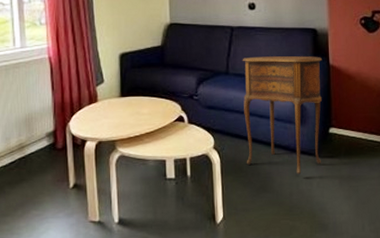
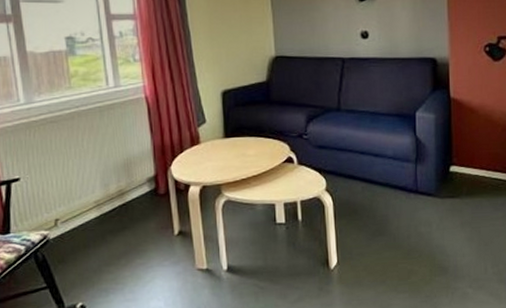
side table: present [242,56,322,174] -> none [354,88,442,216]

